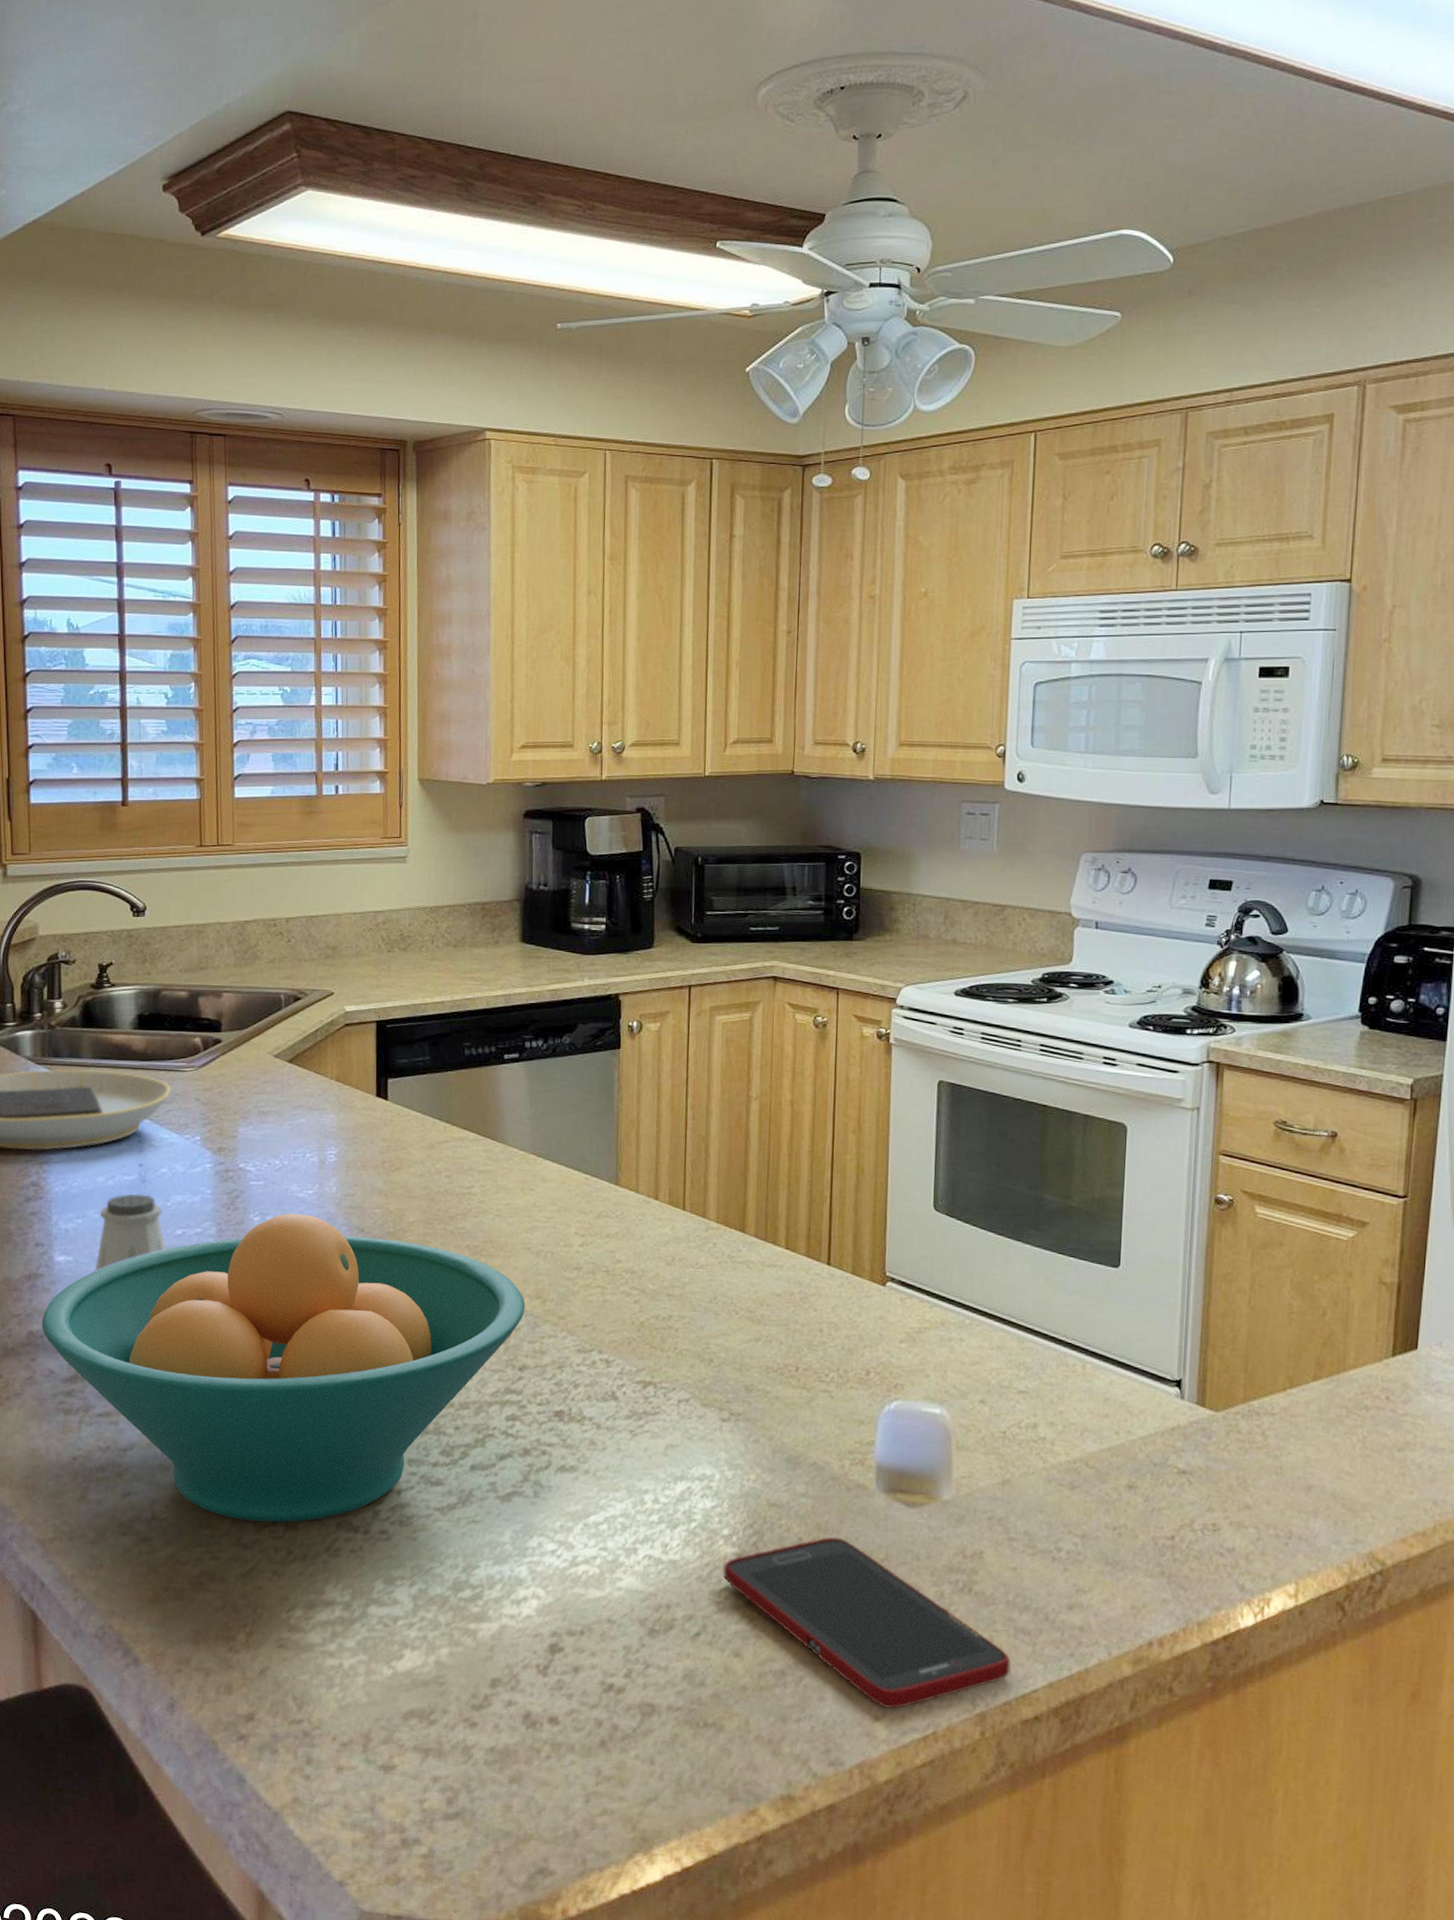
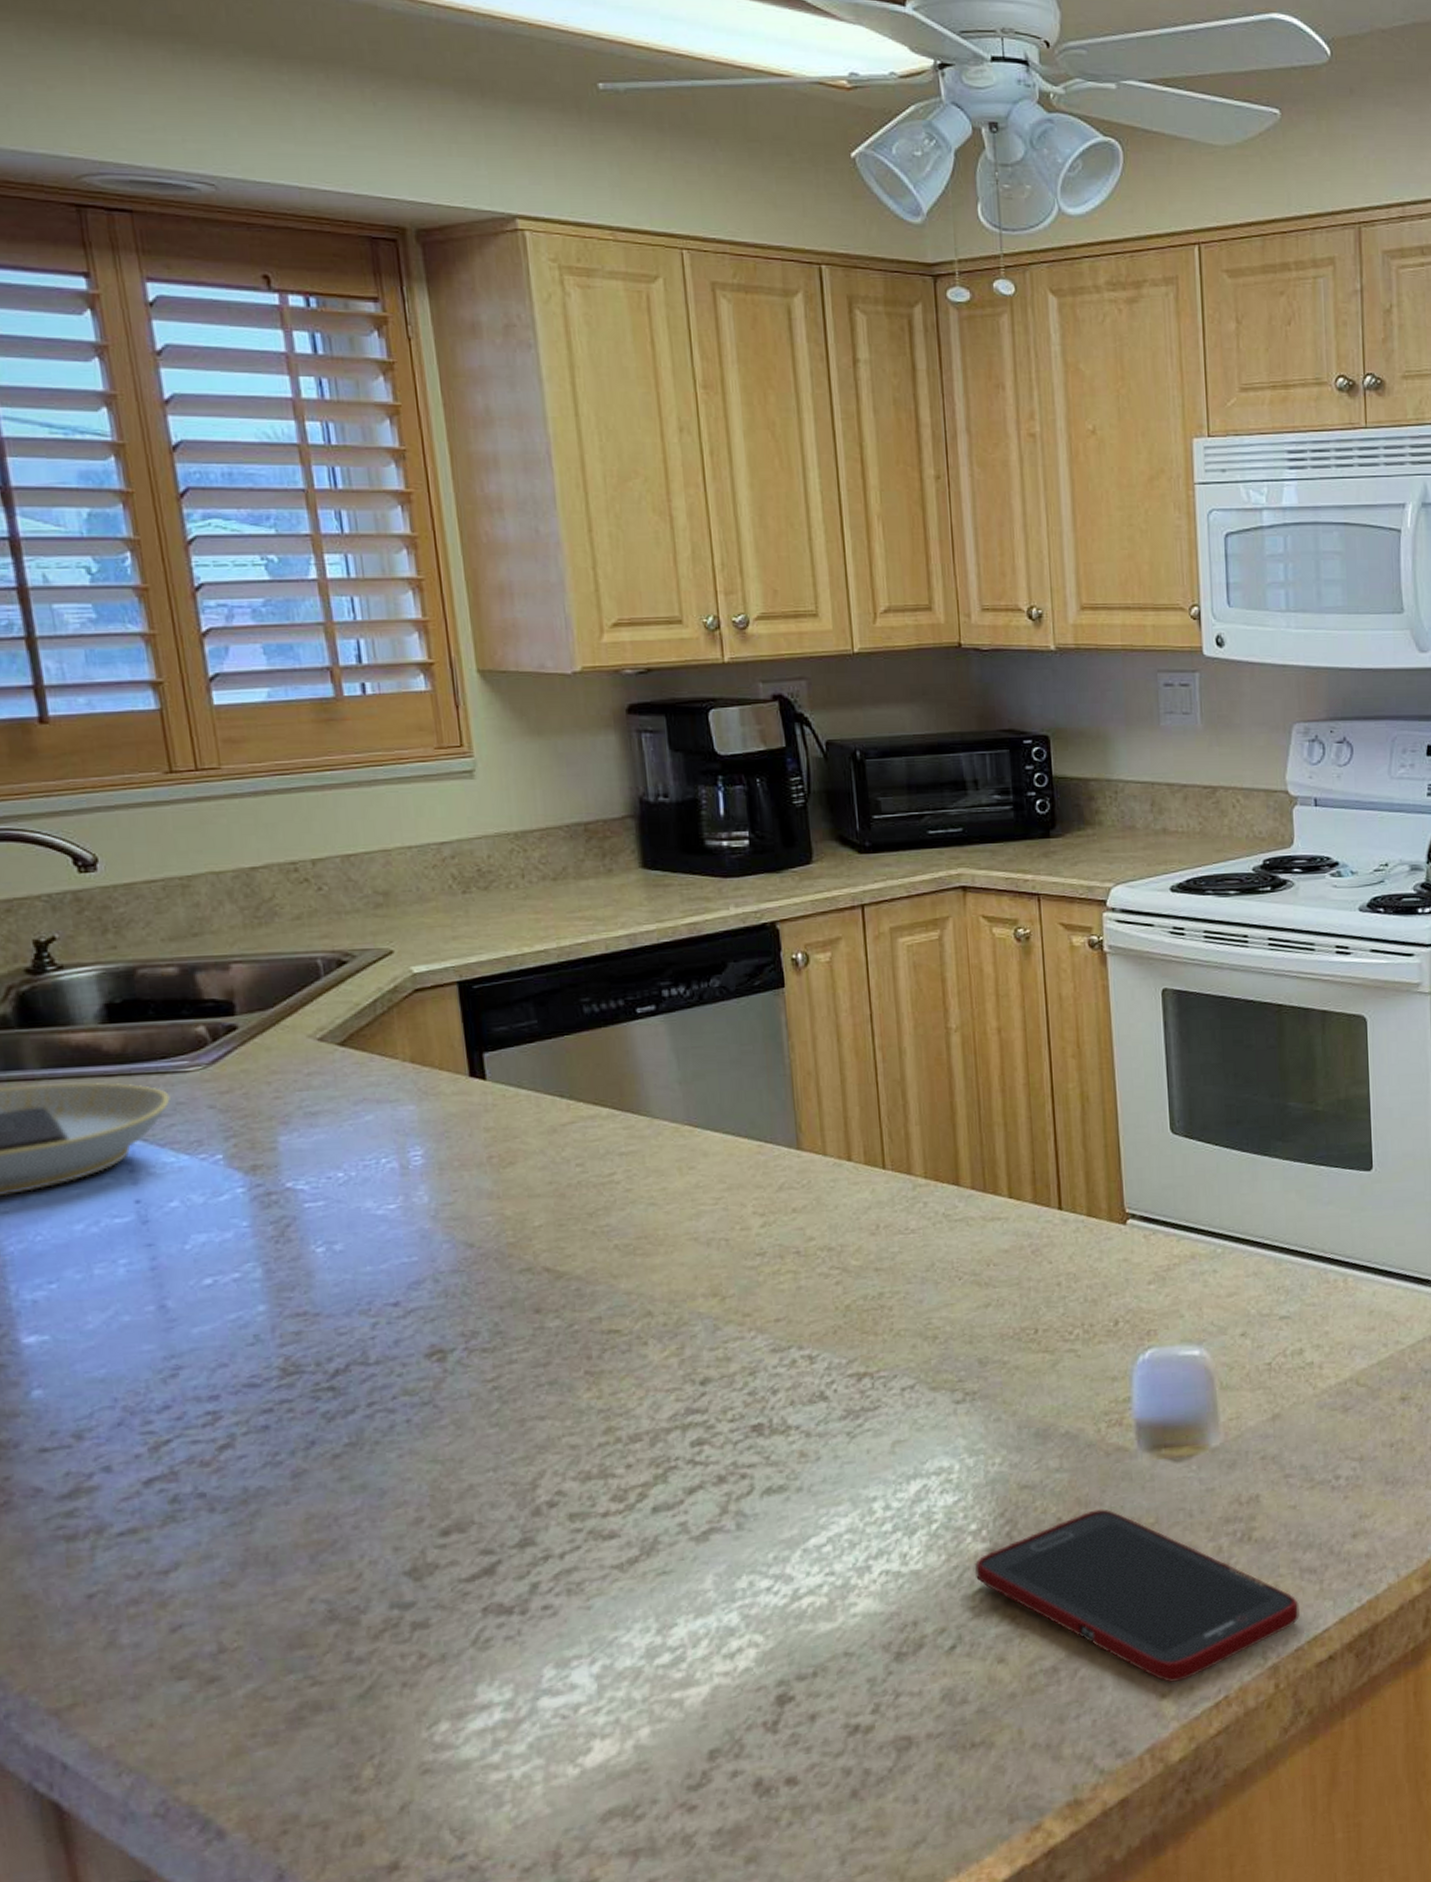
fruit bowl: present [42,1213,526,1523] -> none [12,1235,700,1630]
saltshaker: present [95,1194,166,1271] -> none [83,1239,192,1349]

